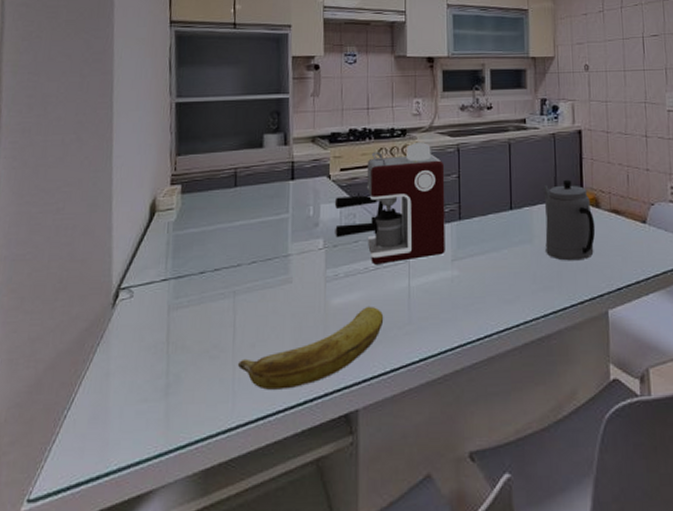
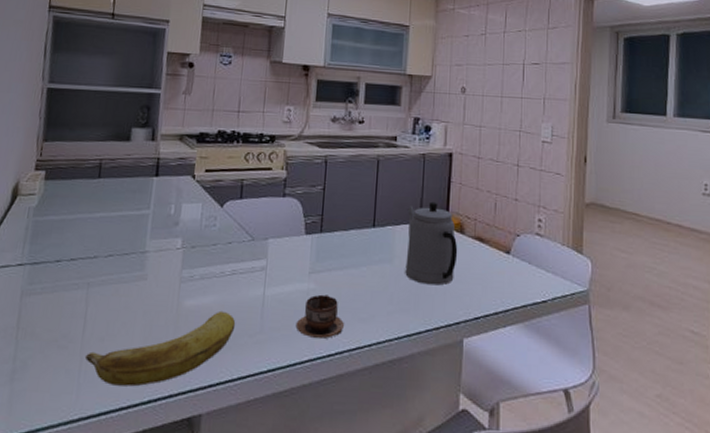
coffee maker: present [334,142,445,265] -> none [194,150,311,271]
cup: none [443,280,490,323] -> present [295,294,344,339]

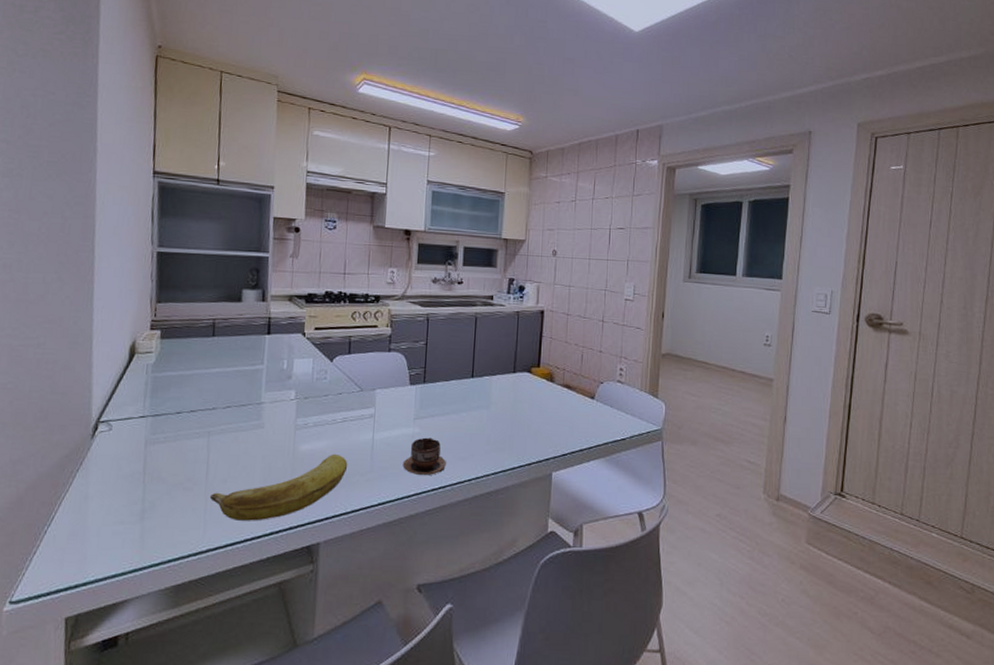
teapot: present [405,201,458,286] -> none [501,354,548,428]

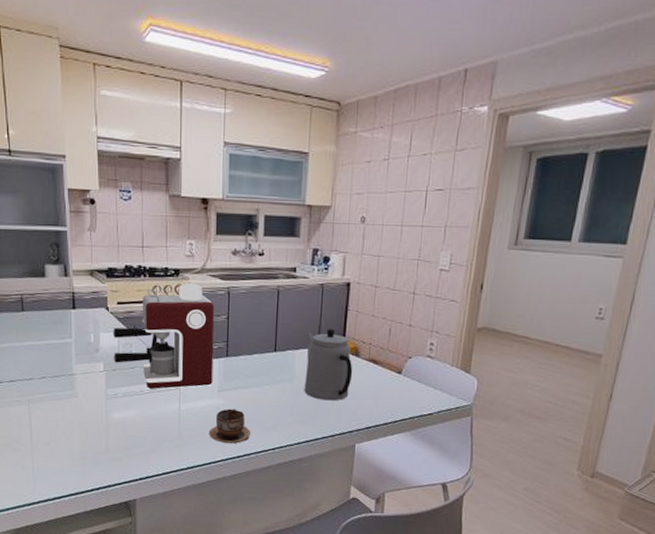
banana: present [209,453,348,521] -> none [35,422,157,479]
coffee maker: none [306,309,414,418] -> present [112,283,215,389]
teapot: none [501,354,548,428] -> present [304,328,353,401]

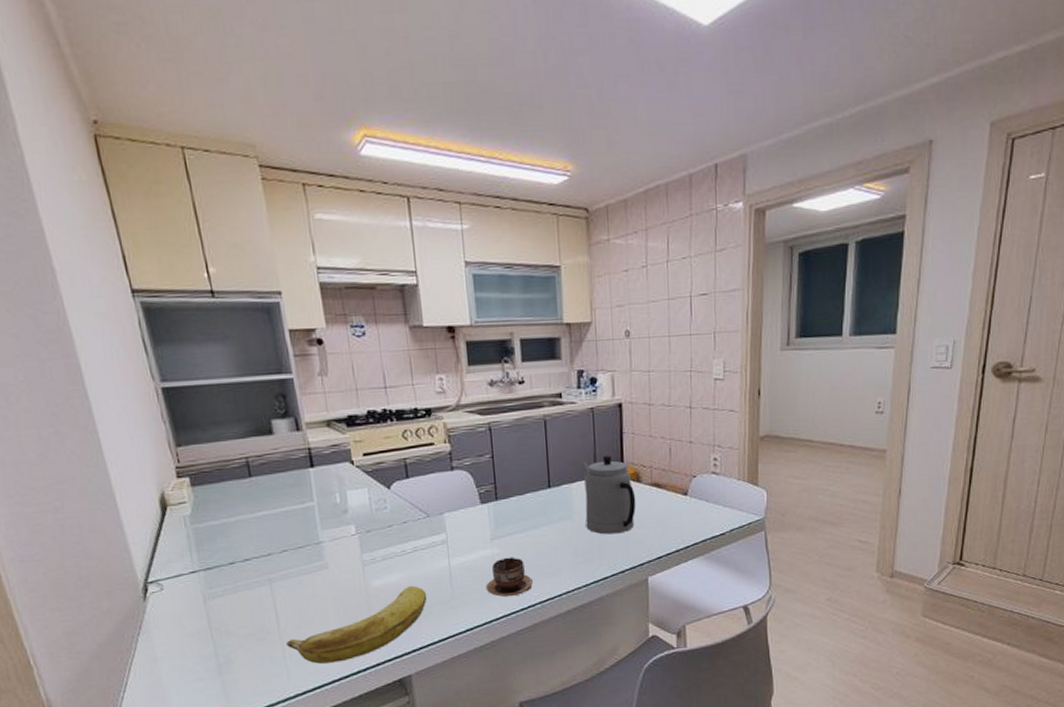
banana: none [35,422,157,479] -> present [285,585,427,664]
coffee maker: present [112,283,215,389] -> none [361,422,484,547]

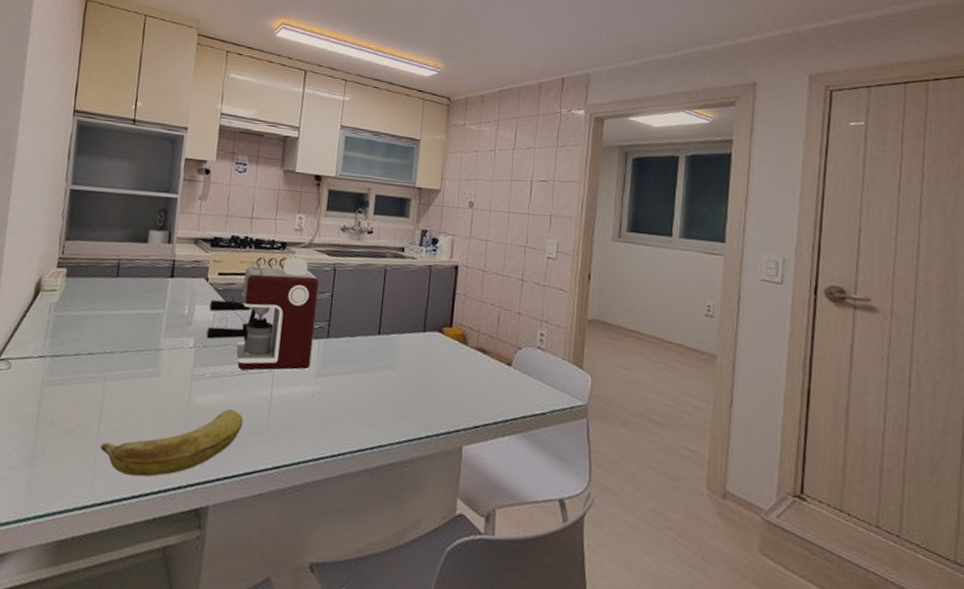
coffee maker: none [361,422,484,547] -> present [206,257,320,371]
cup: present [485,557,533,597] -> none [300,397,347,440]
teapot: present [581,455,636,535] -> none [408,312,461,394]

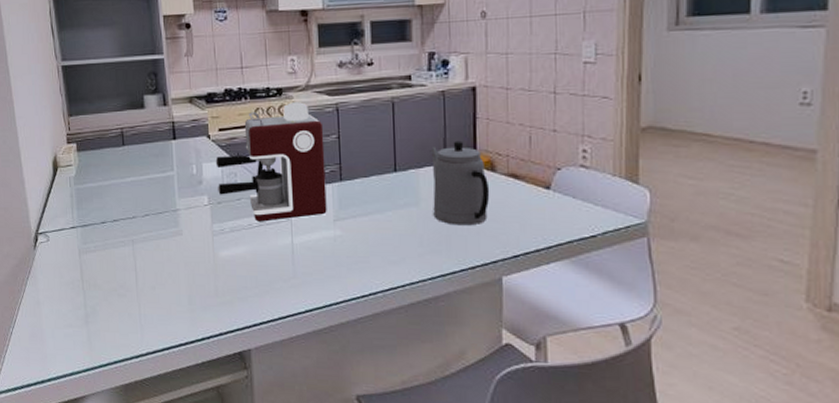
banana: present [100,408,244,477] -> none [142,259,270,327]
teapot: none [408,312,461,394] -> present [429,140,490,226]

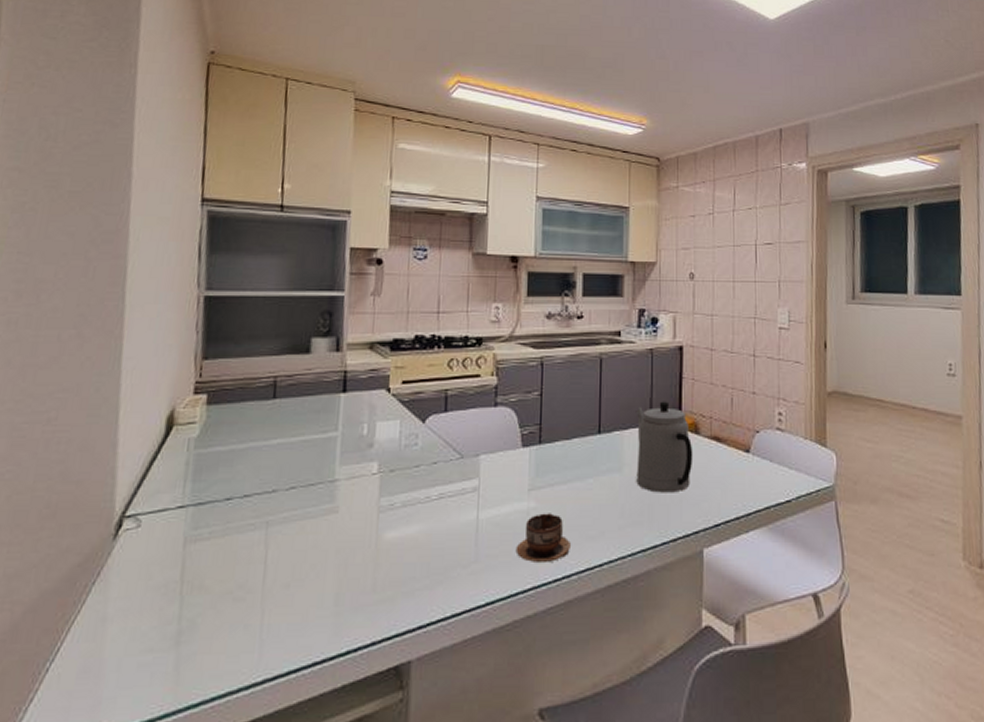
coffee maker: present [215,102,327,222] -> none [392,354,525,493]
cup: none [327,240,375,281] -> present [515,513,570,562]

